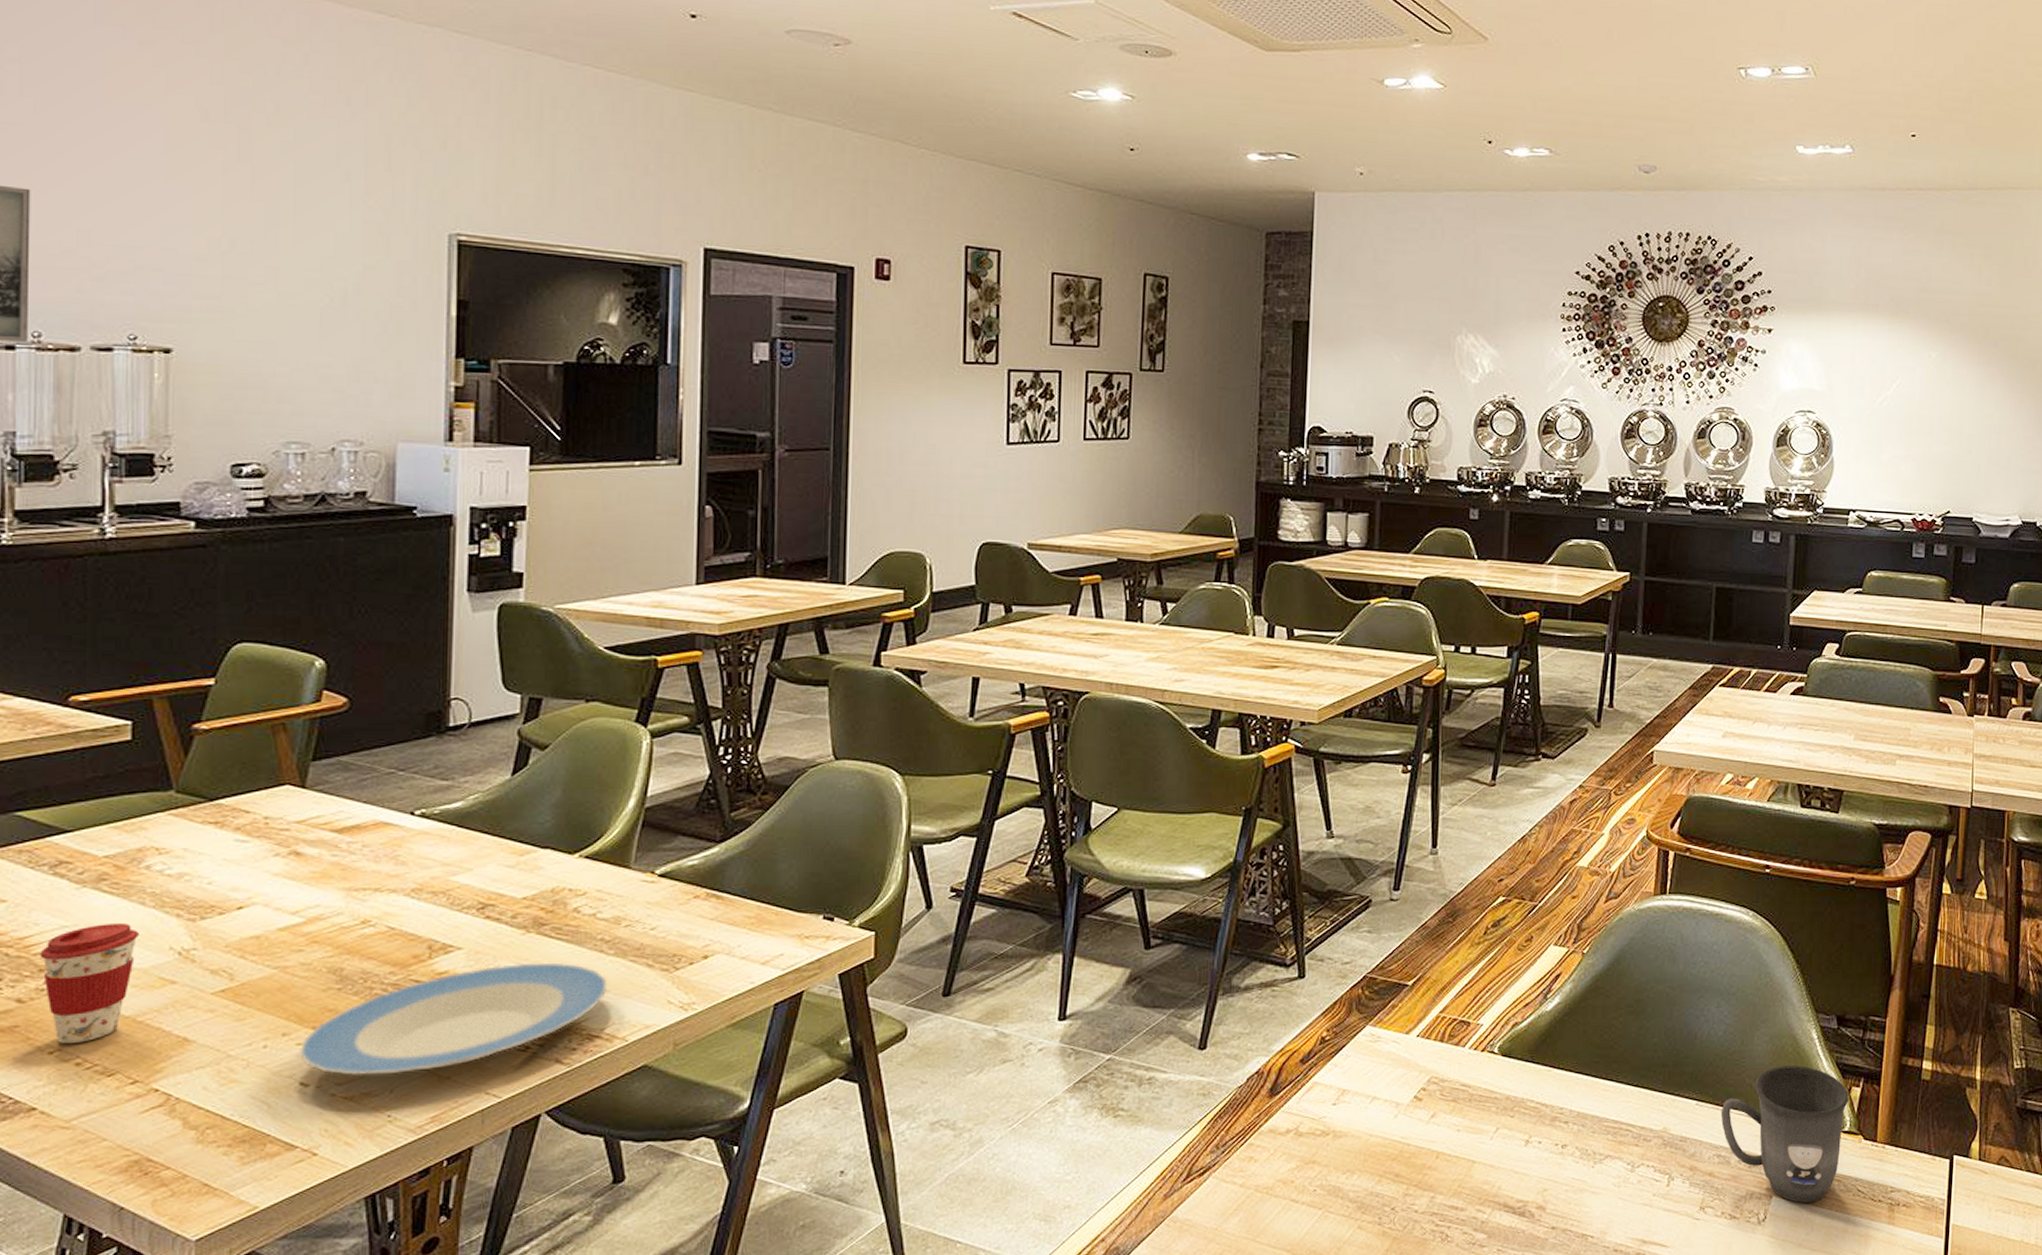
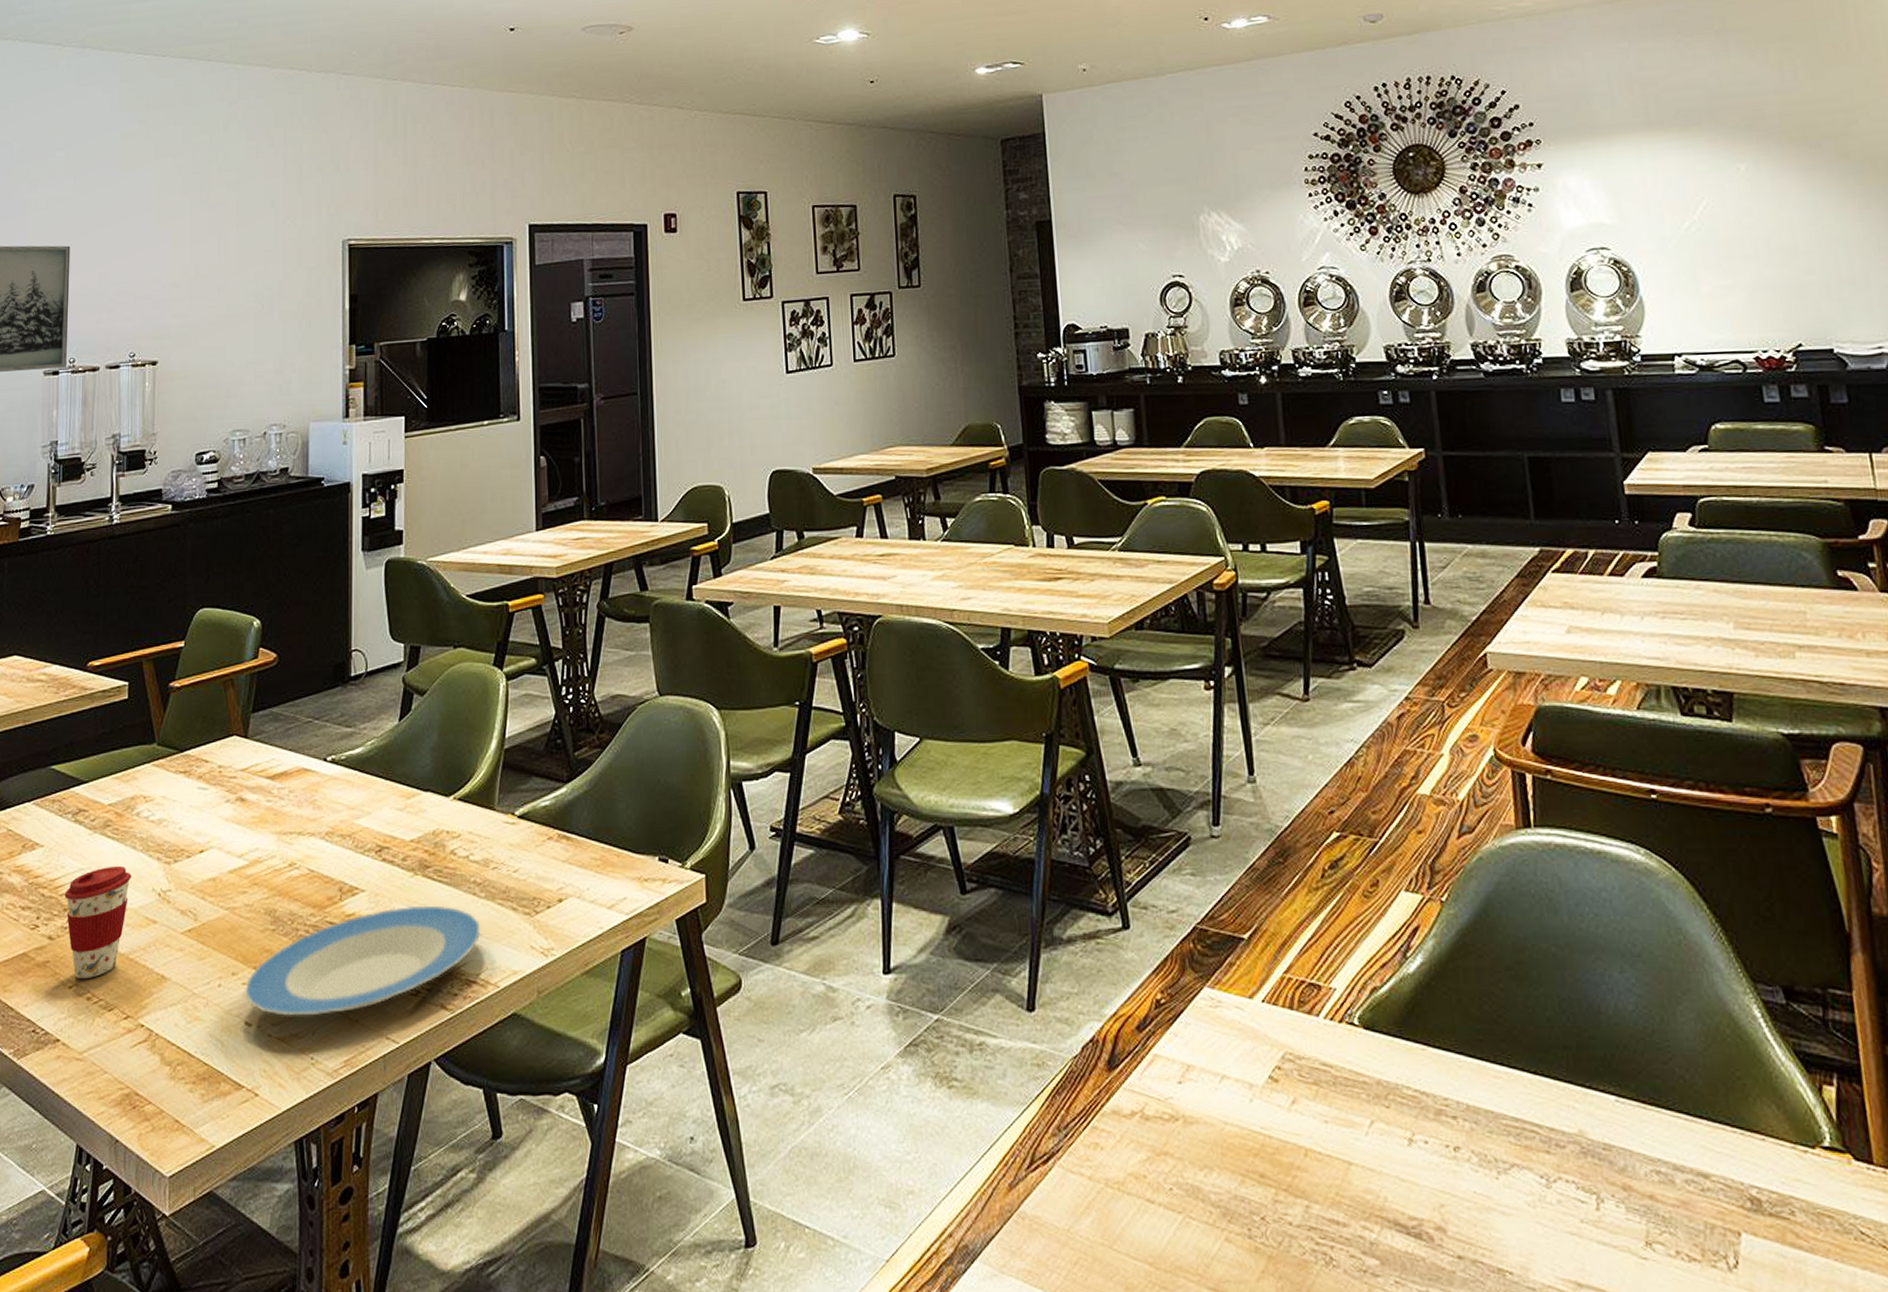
mug: present [1720,1065,1849,1203] -> none [1649,1053,1826,1245]

